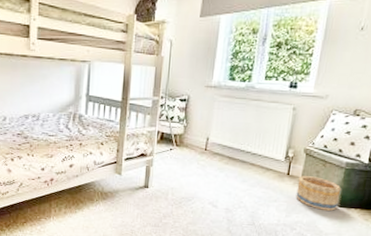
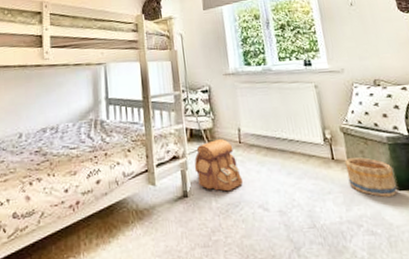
backpack: none [159,144,201,188] -> present [194,139,244,192]

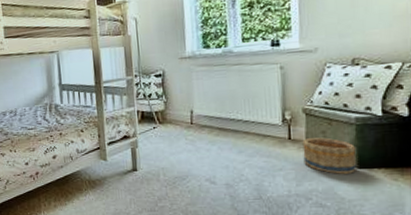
backpack: present [194,139,244,192] -> none [144,120,193,167]

